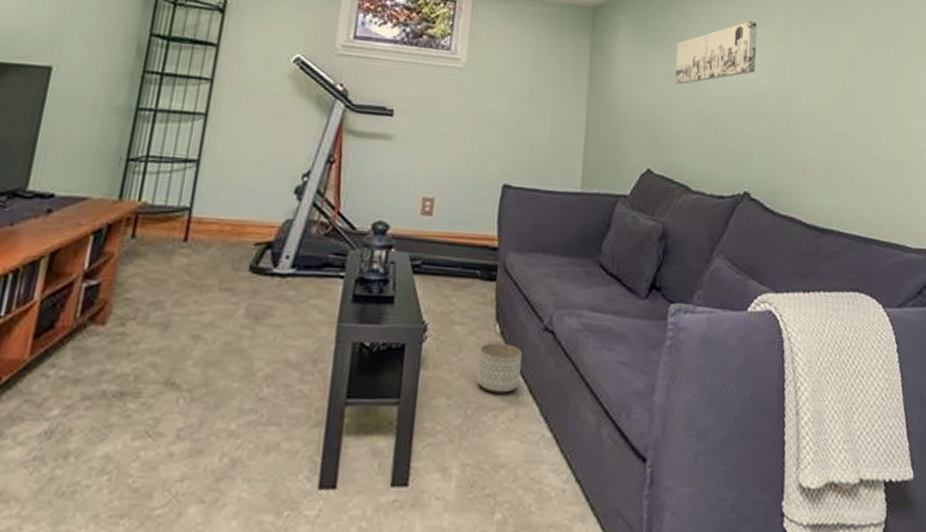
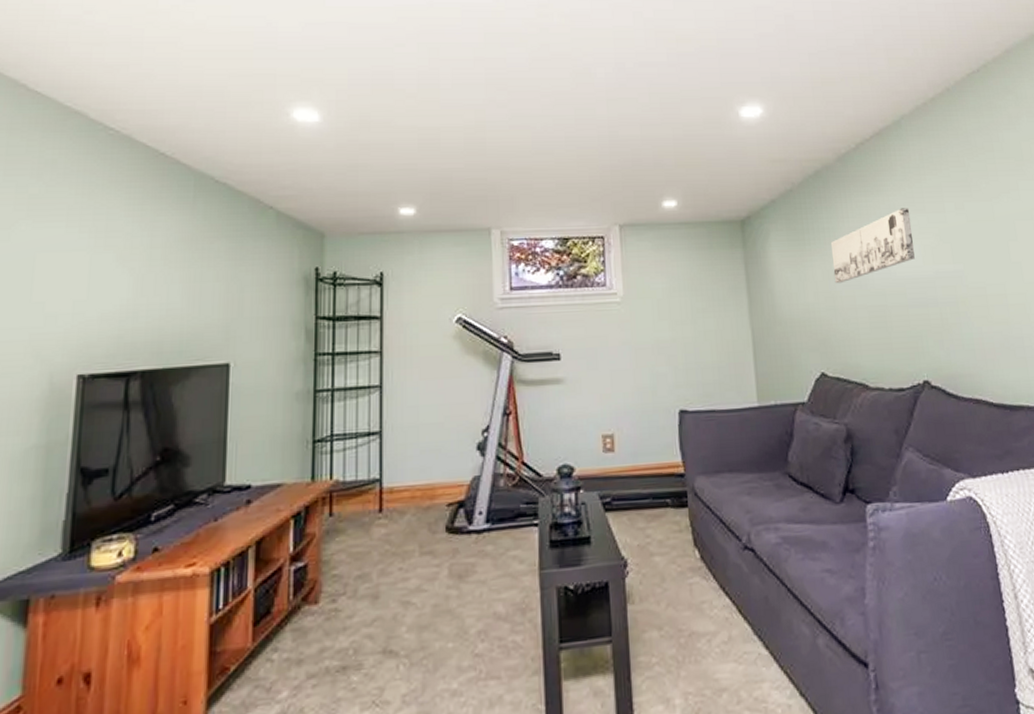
planter: present [475,342,522,394] -> none [681,567,728,618]

